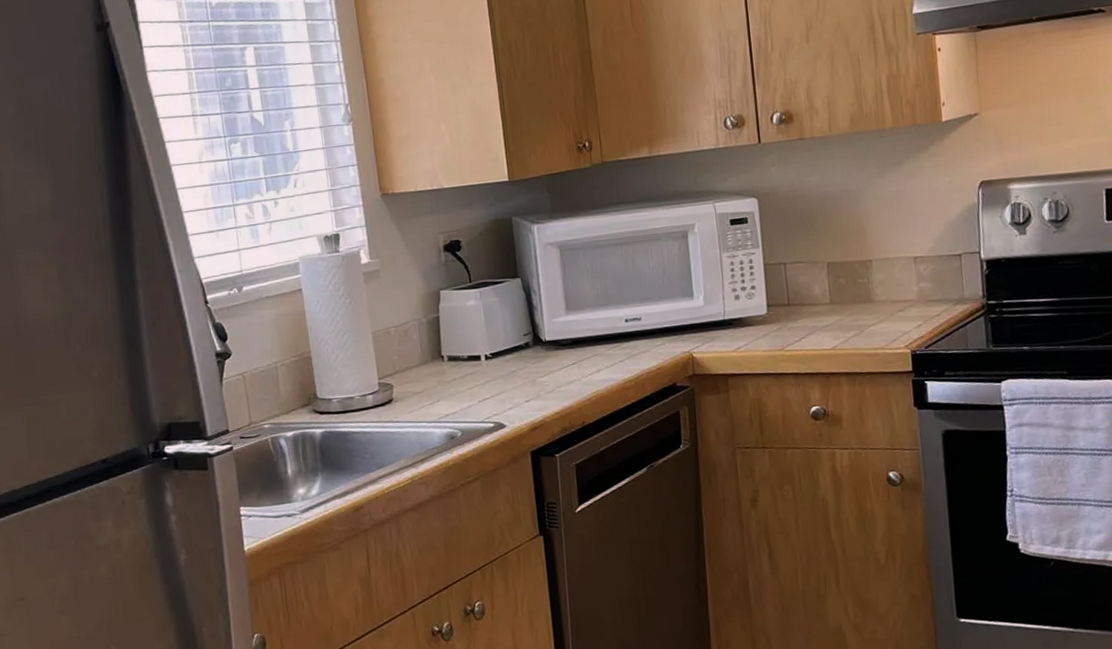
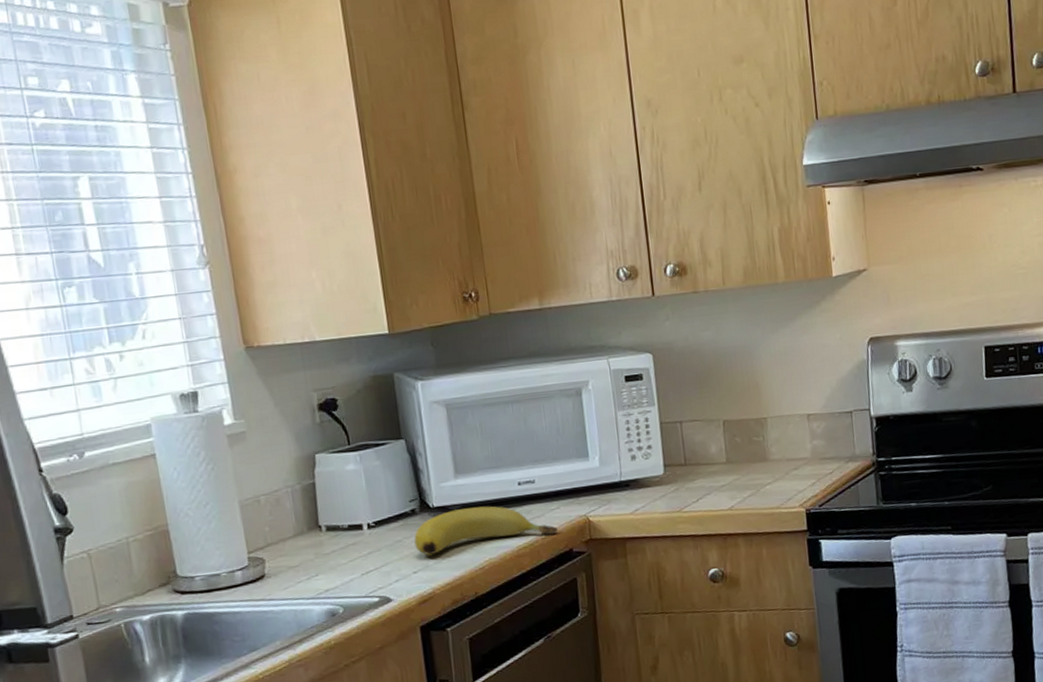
banana: none [527,341,662,386] -> present [414,506,558,556]

